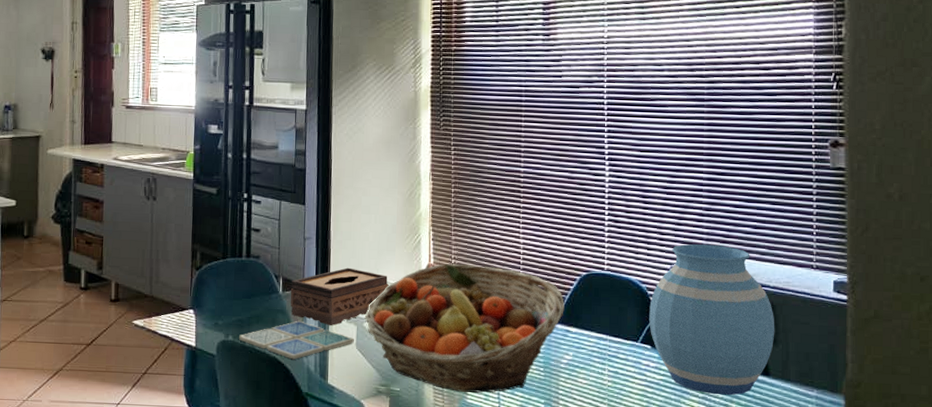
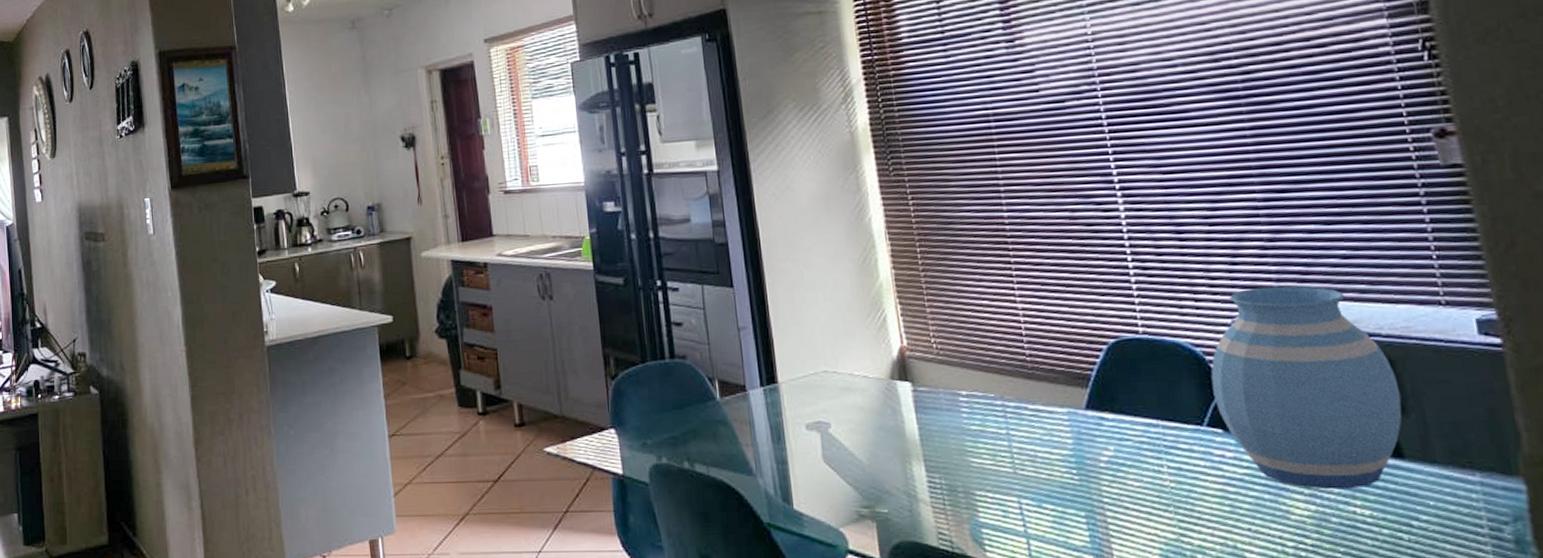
drink coaster: present [239,320,354,360] -> none [675,432,820,482]
tissue box: present [290,267,389,325] -> none [730,360,854,435]
fruit basket: present [364,263,565,393] -> none [828,342,1093,510]

